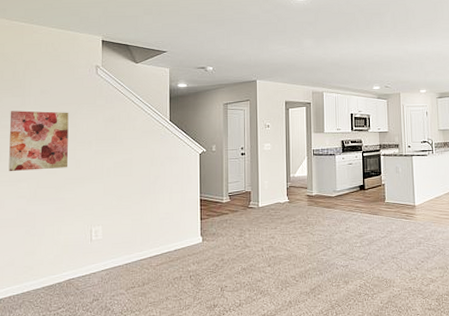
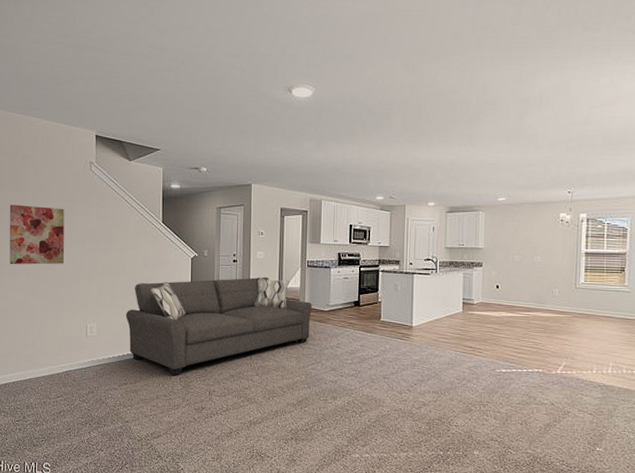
sofa: none [132,167,320,274] -> present [125,276,312,375]

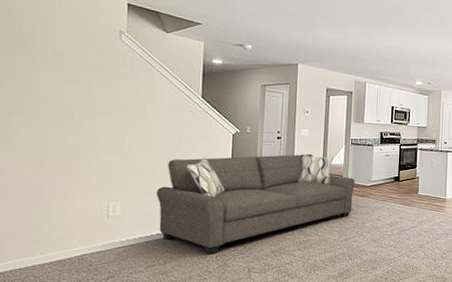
wall art: present [9,204,65,265] -> none [11,71,86,139]

